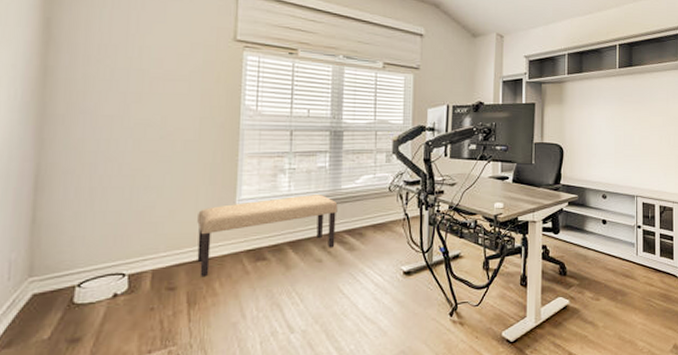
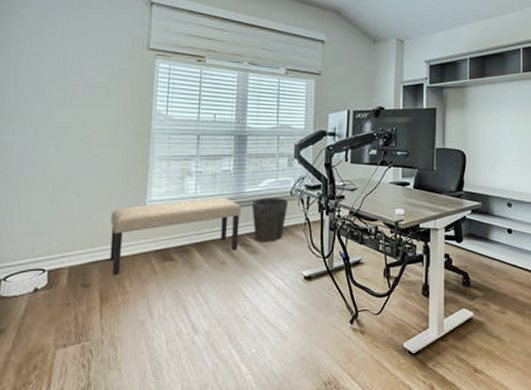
waste bin: none [349,194,387,239] -> present [252,198,289,242]

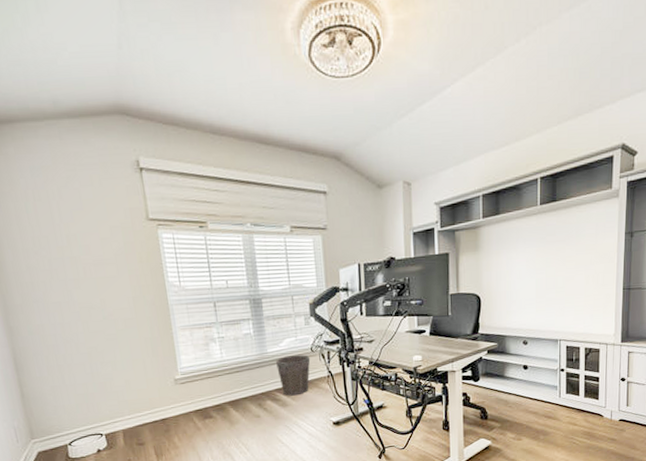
bench: present [110,197,241,276] -> none [148,359,269,434]

